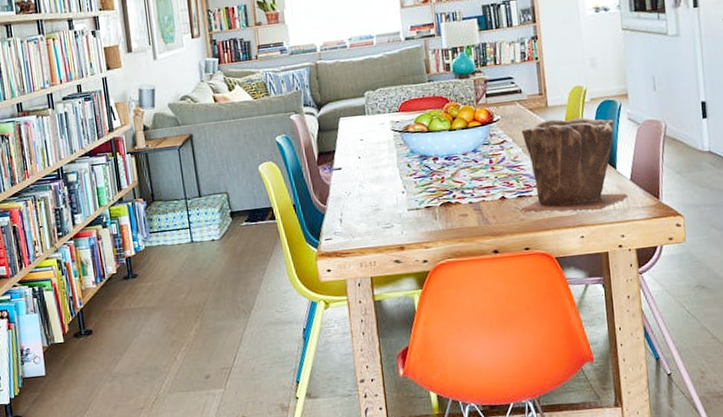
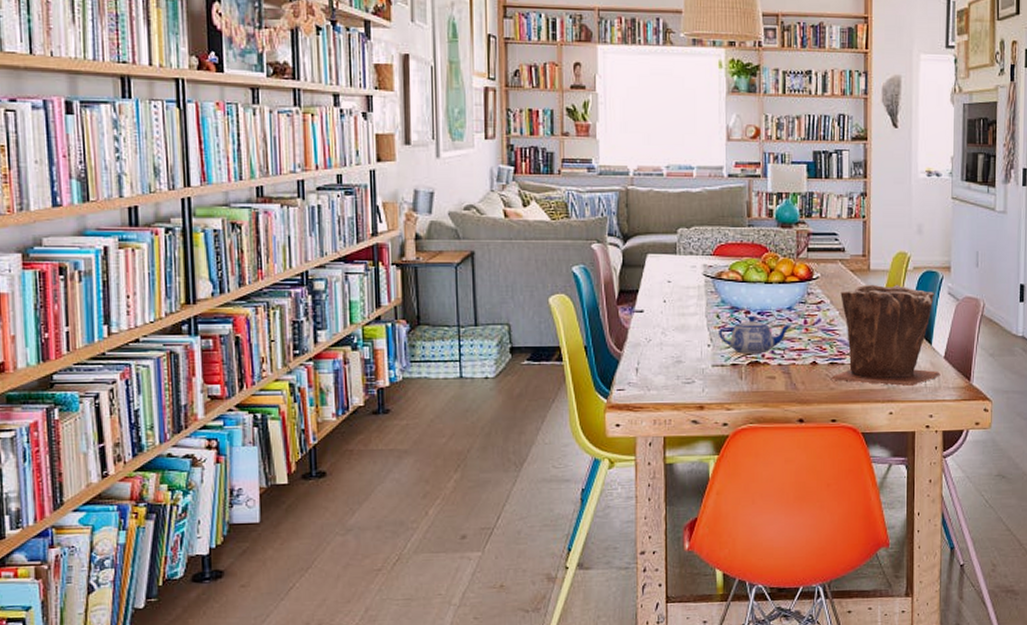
teapot: none [410,160,478,197] -> present [718,315,792,354]

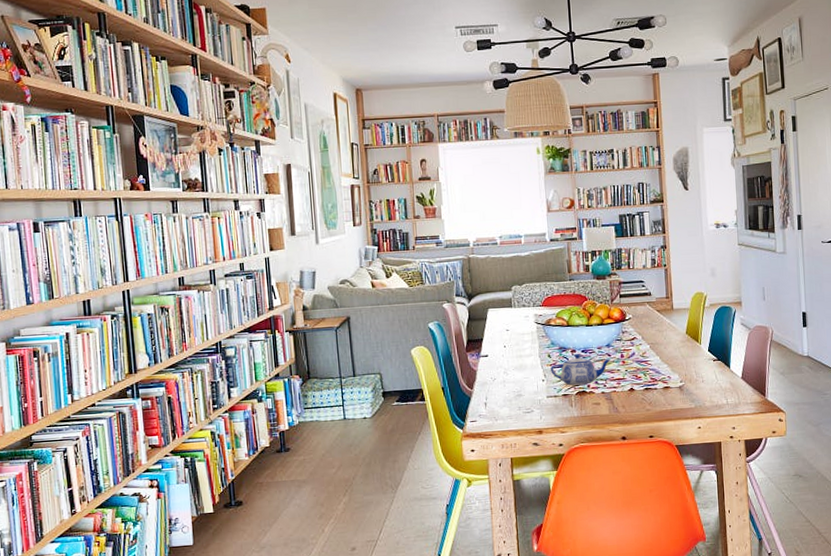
plant pot: present [830,284,941,387] -> none [646,319,740,405]

